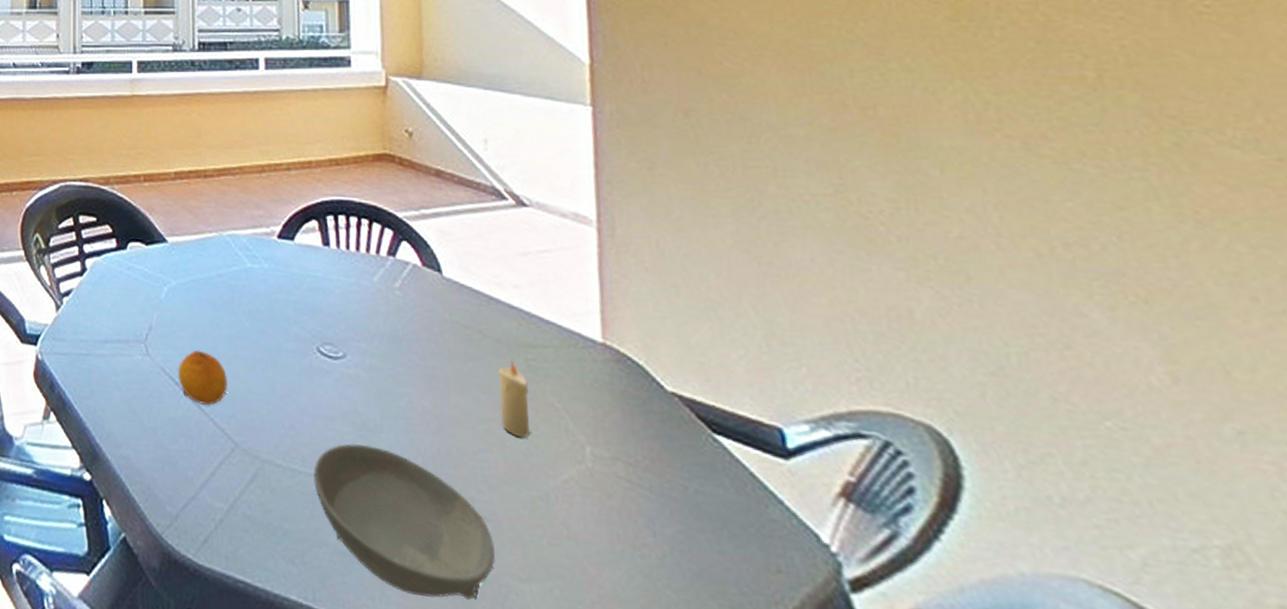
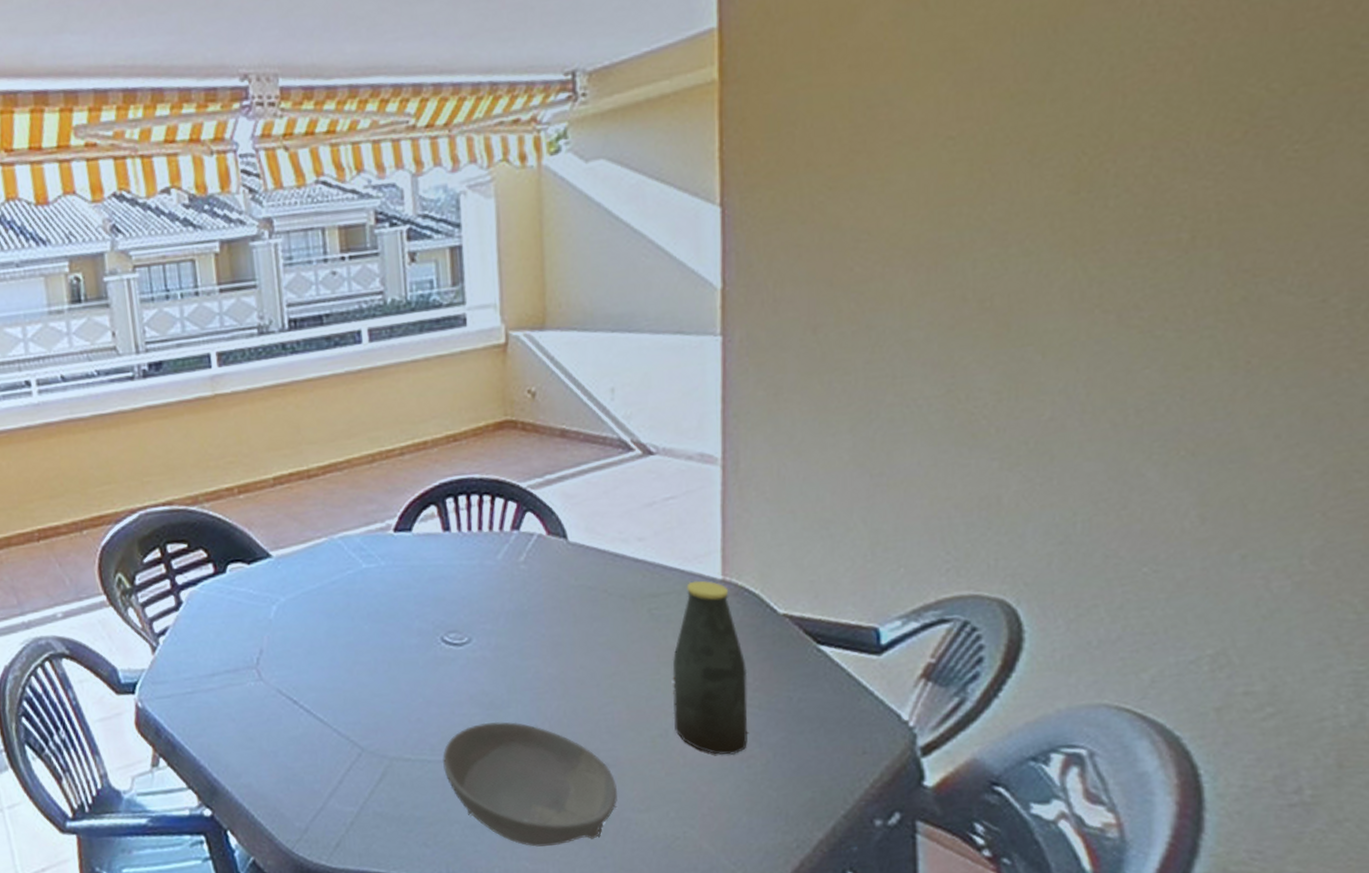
fruit: present [178,350,227,406] -> none [295,664,350,718]
candle: present [498,361,530,438] -> none [622,614,651,685]
bottle: none [551,338,639,538] -> present [672,580,748,755]

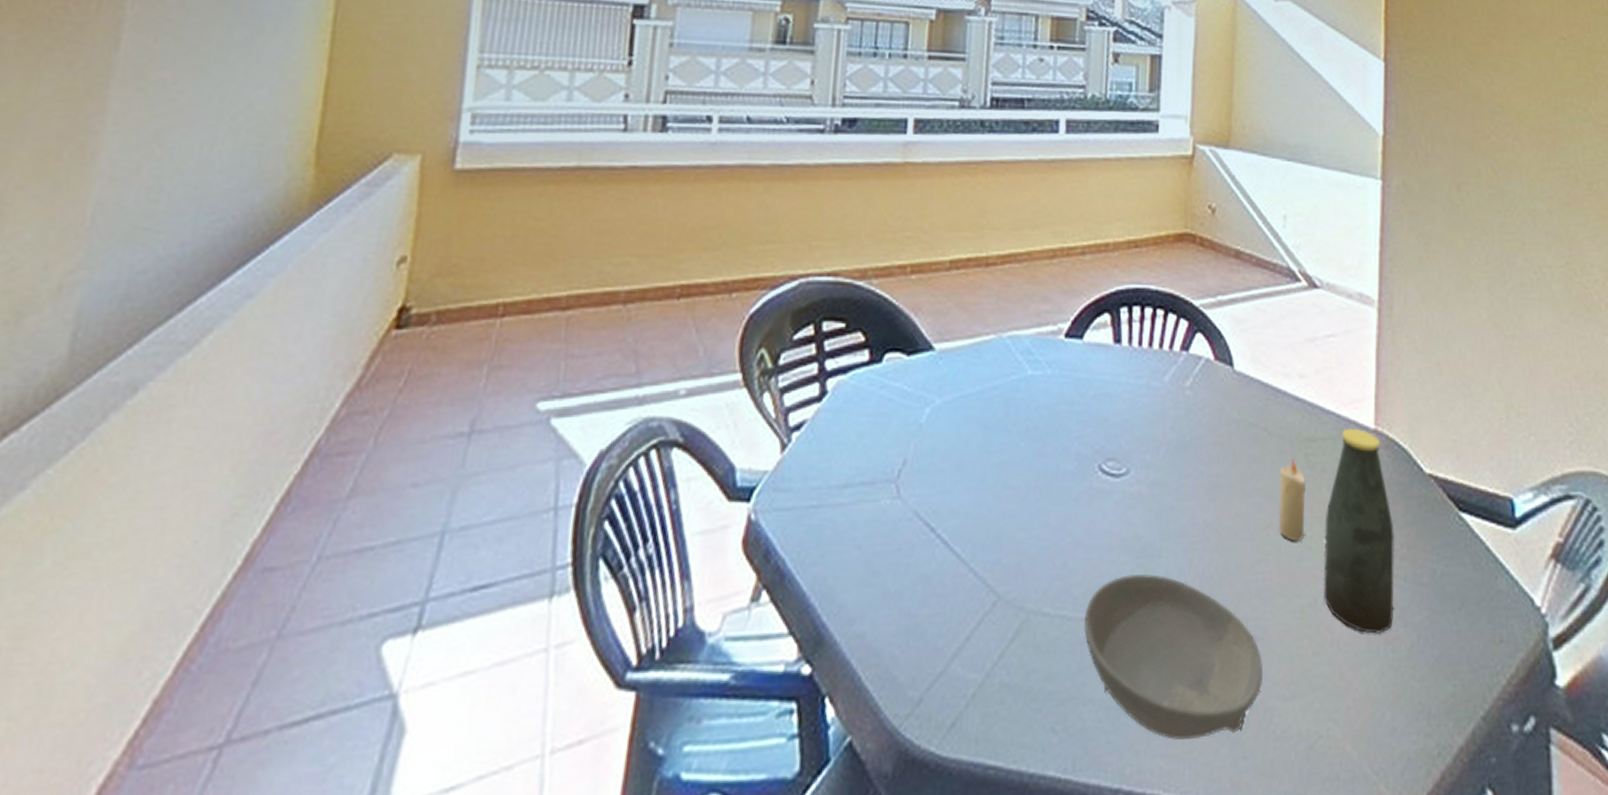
candle: none [622,614,651,685] -> present [1278,458,1306,542]

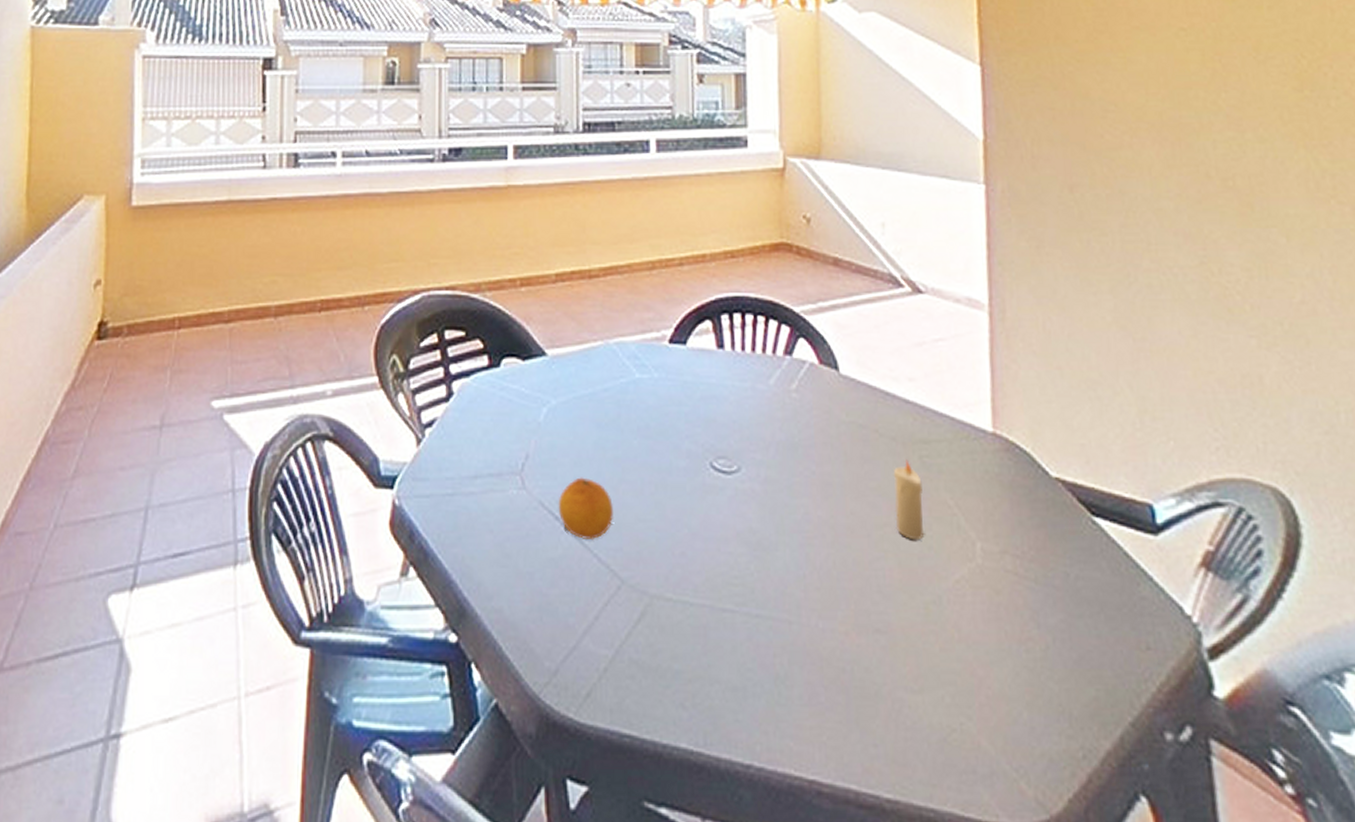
fruit: none [934,484,994,553] -> present [558,477,613,541]
bowl: present [1084,573,1263,740] -> none [706,565,889,725]
bottle: present [1323,428,1395,634] -> none [944,430,1025,634]

